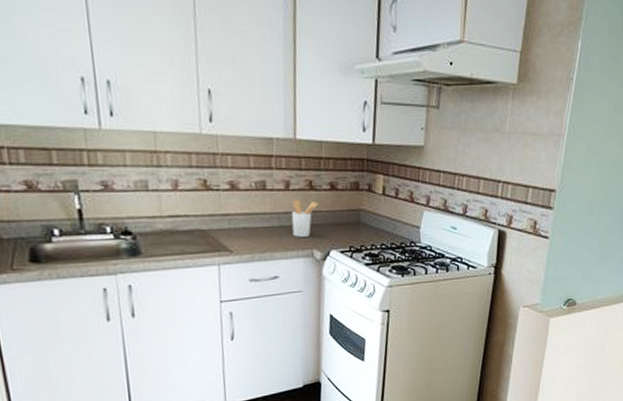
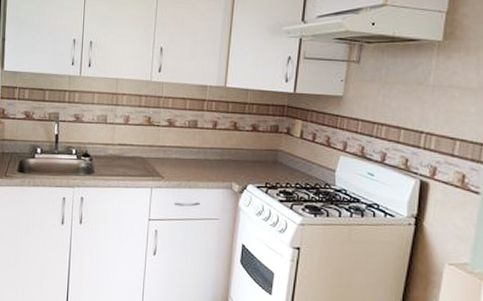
utensil holder: present [291,200,319,237] -> none [215,138,241,170]

